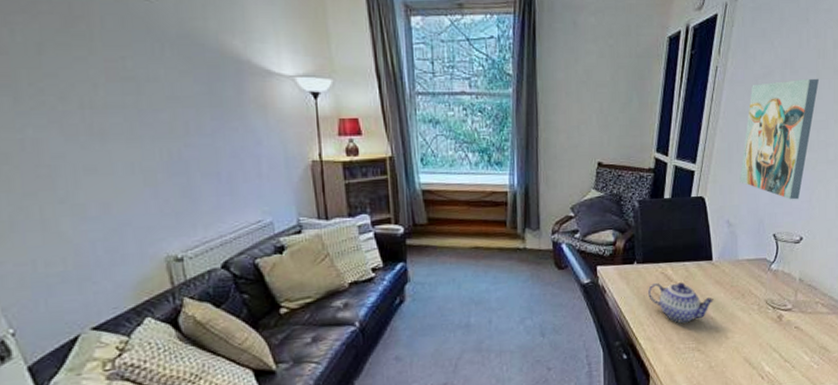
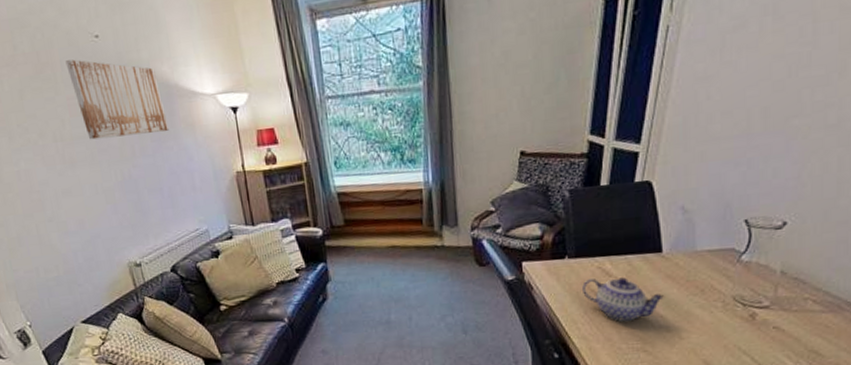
wall art: none [108,17,236,111] -> present [65,59,170,140]
wall art: present [740,78,820,200] -> none [699,22,817,178]

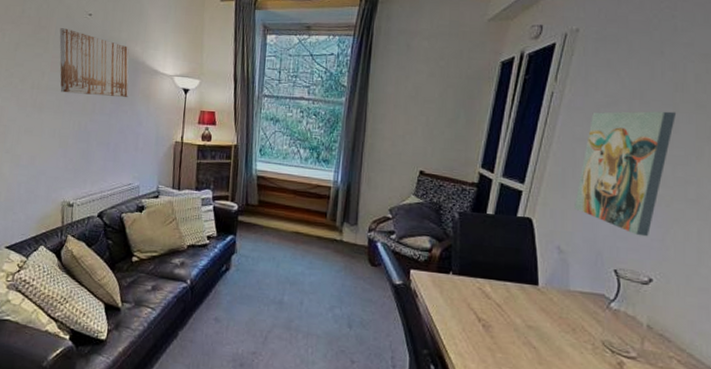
teapot: present [582,277,665,322] -> none [463,297,539,347]
wall art: none [699,22,817,178] -> present [575,111,677,237]

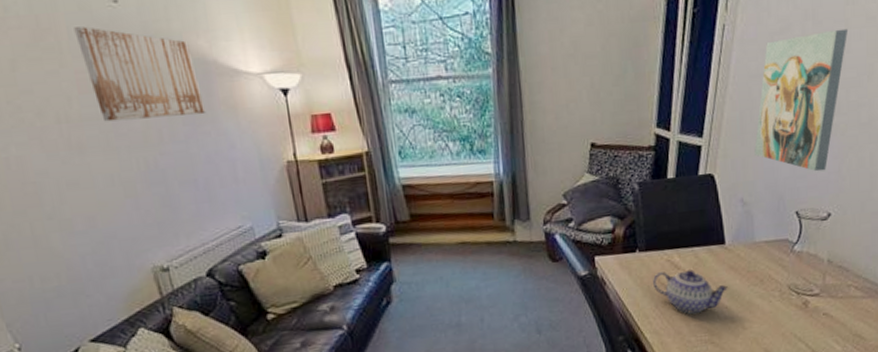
teapot: none [463,297,539,347] -> present [653,270,729,315]

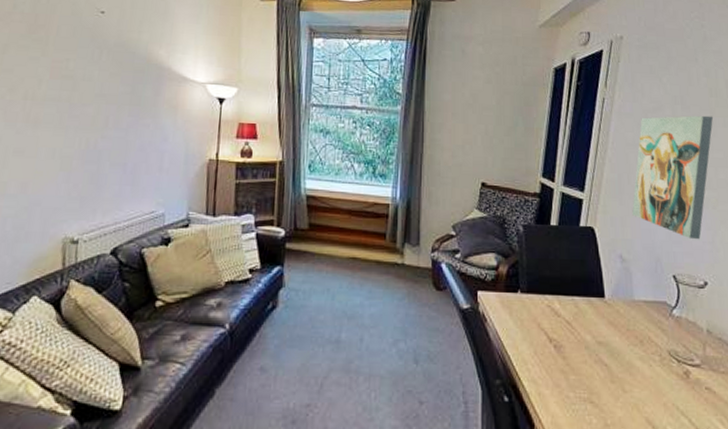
wall art: present [74,26,206,122] -> none [62,27,152,110]
teapot: present [653,270,729,315] -> none [533,316,609,368]

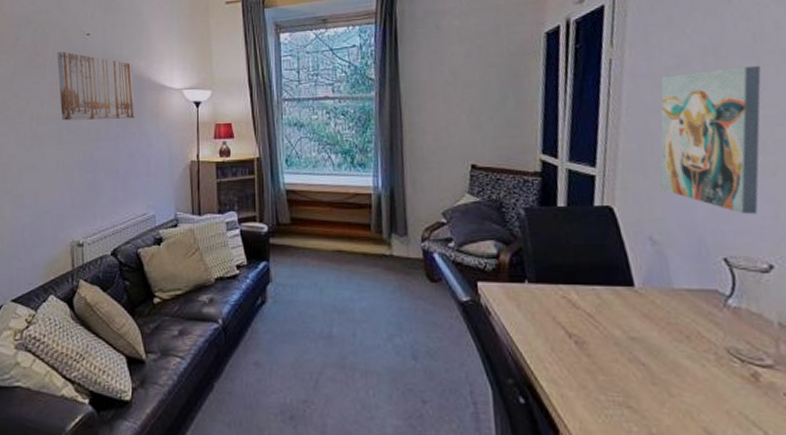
wall art: none [62,27,152,110] -> present [57,52,136,121]

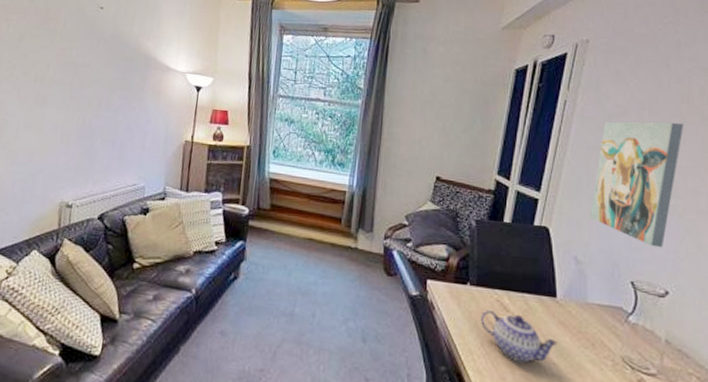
wall art: present [57,52,136,121] -> none [65,20,141,94]
teapot: none [546,308,645,367] -> present [481,309,558,363]

